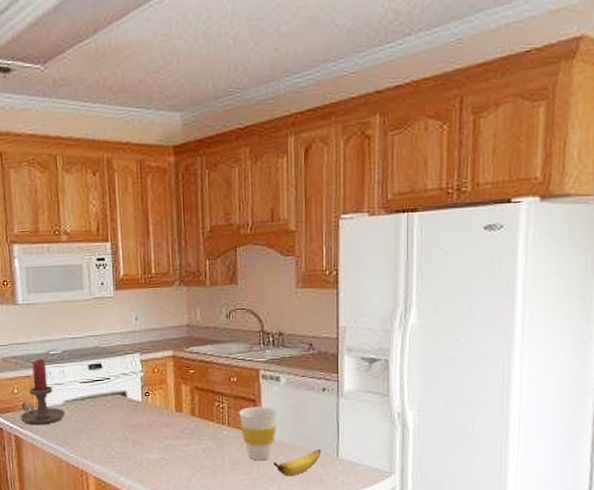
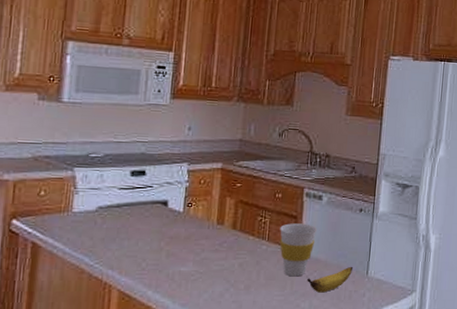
candle holder: present [20,359,65,425] -> none [42,161,97,232]

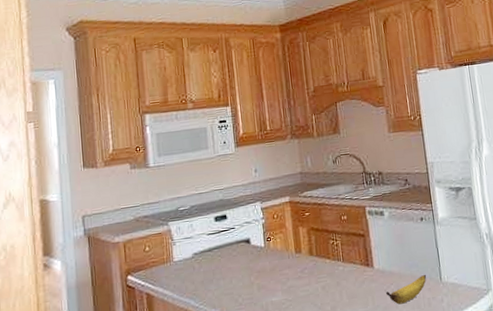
cup: present [280,223,318,277] -> none [351,240,386,293]

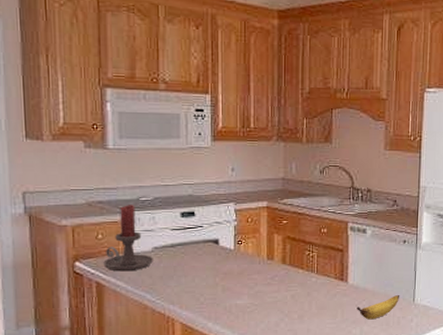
candle holder: none [151,215,194,281] -> present [103,205,153,272]

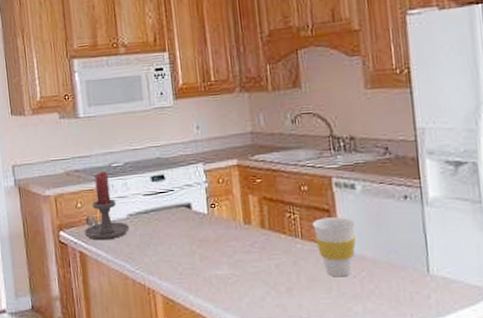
cup: none [327,256,364,306] -> present [312,217,357,277]
banana: present [357,294,400,320] -> none [355,263,409,295]

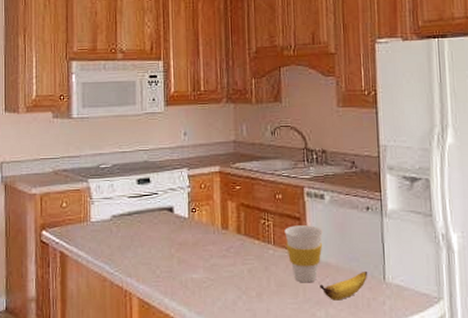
candle holder: present [84,171,129,241] -> none [67,172,112,241]
banana: none [355,263,409,295] -> present [320,270,368,301]

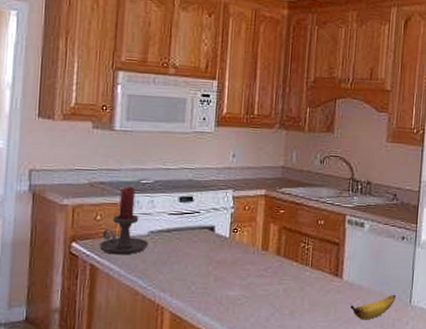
candle holder: none [67,172,112,241] -> present [99,187,148,255]
cup: present [284,225,324,283] -> none [323,250,360,304]

